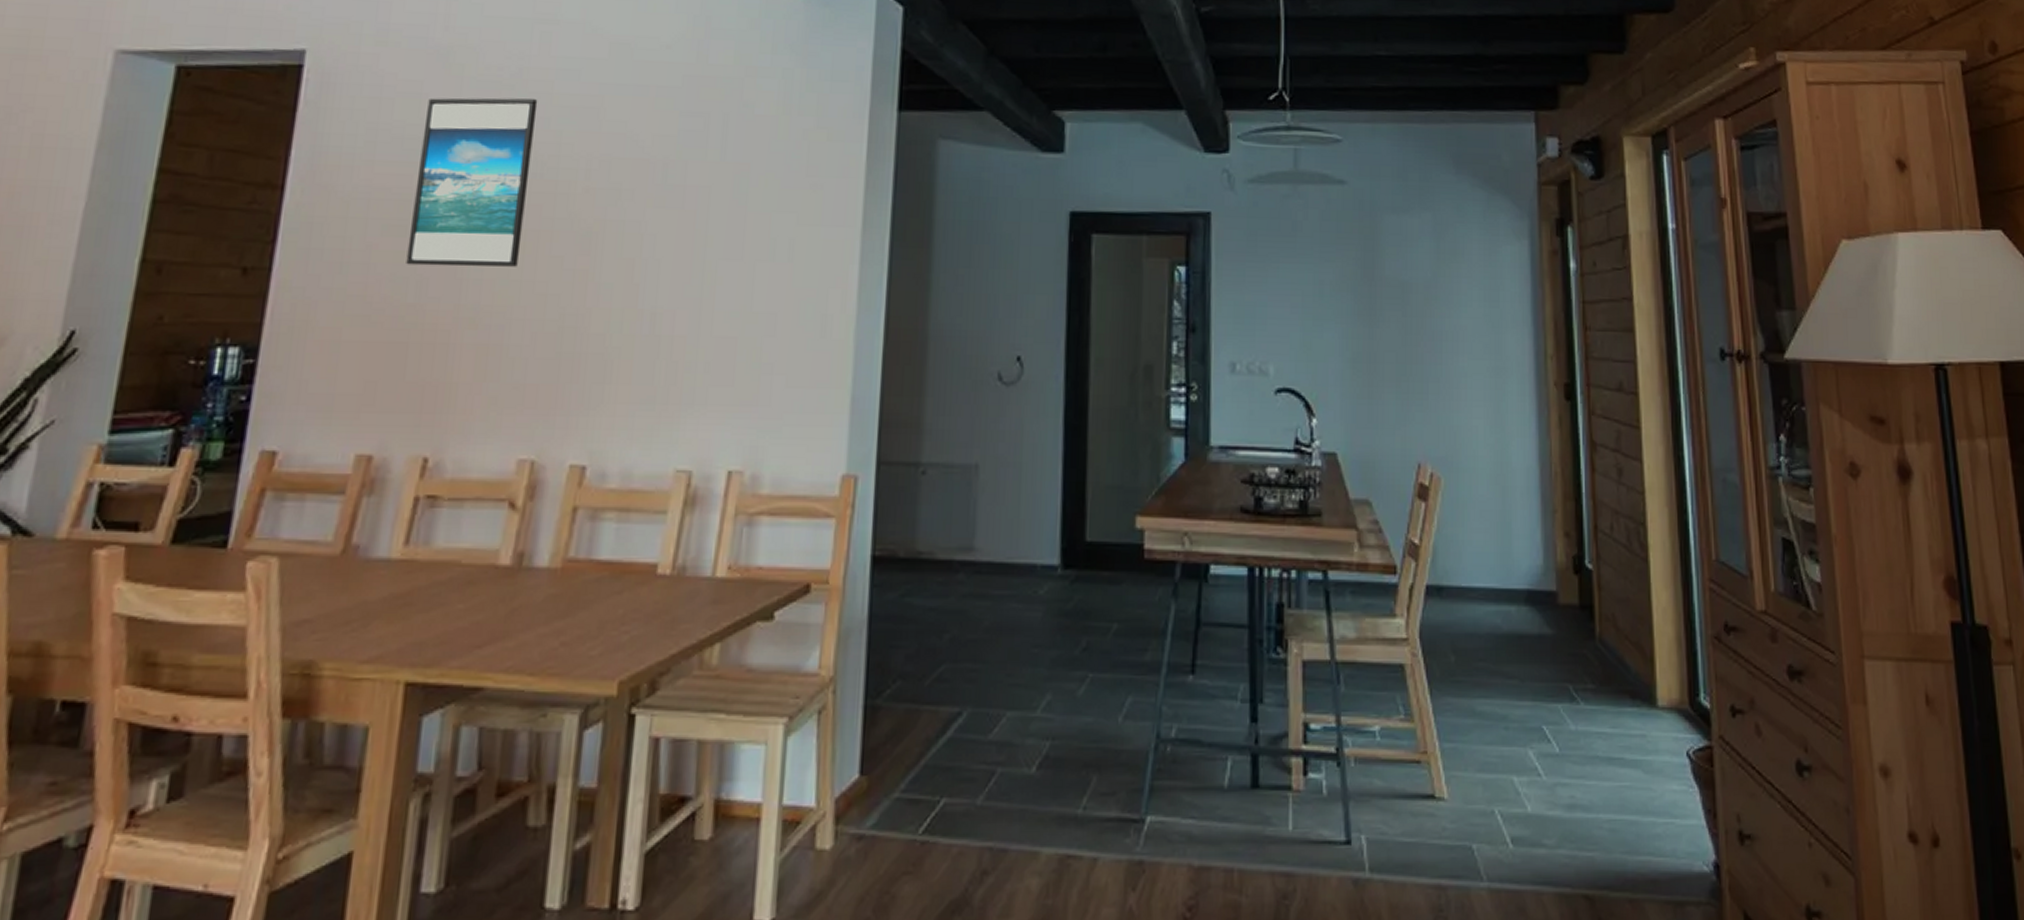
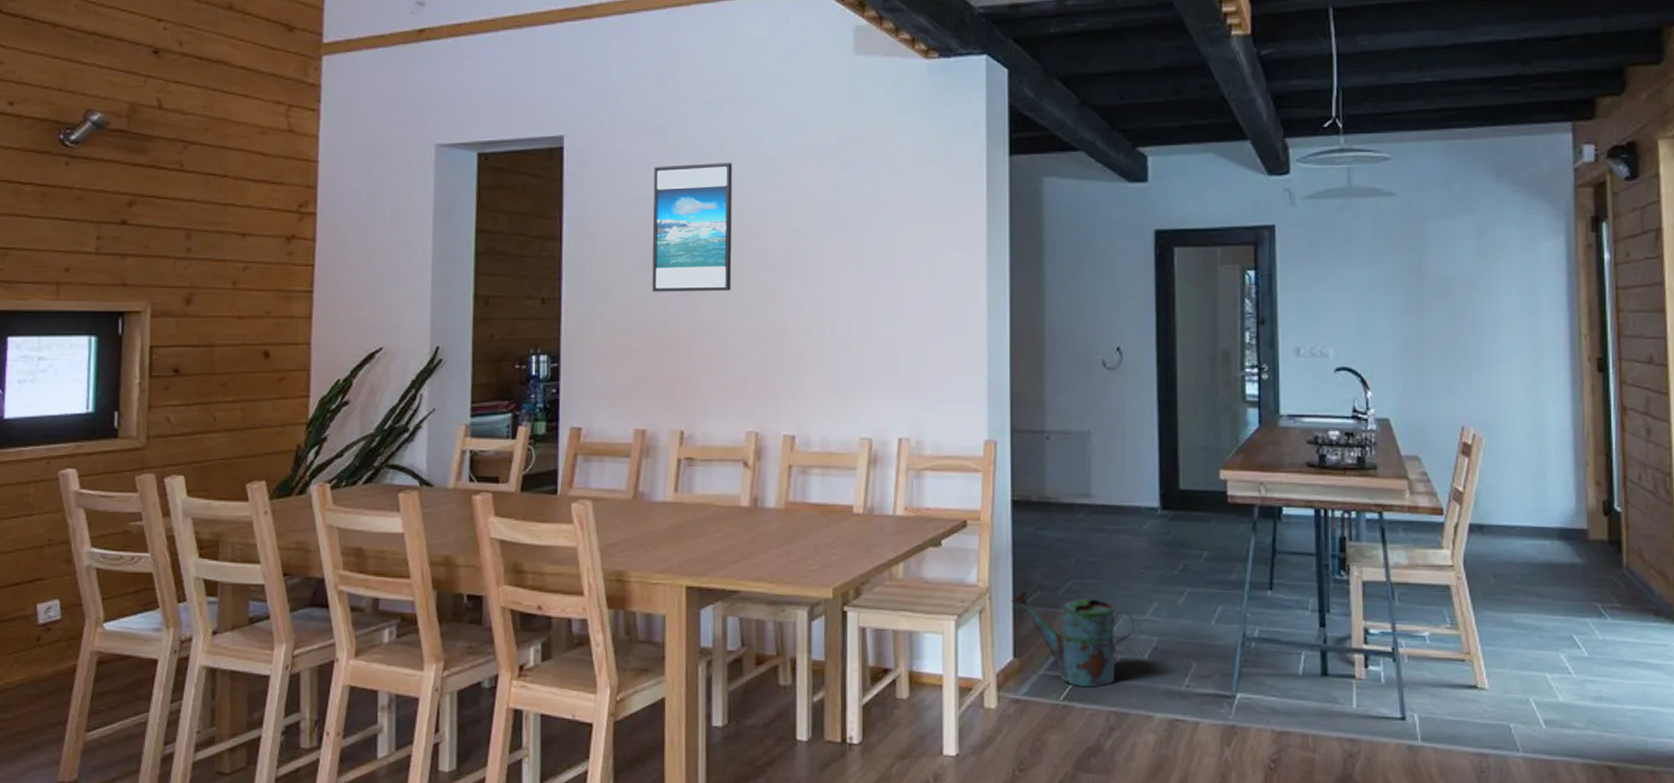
watering can: none [862,678,1022,815] -> present [1011,589,1135,687]

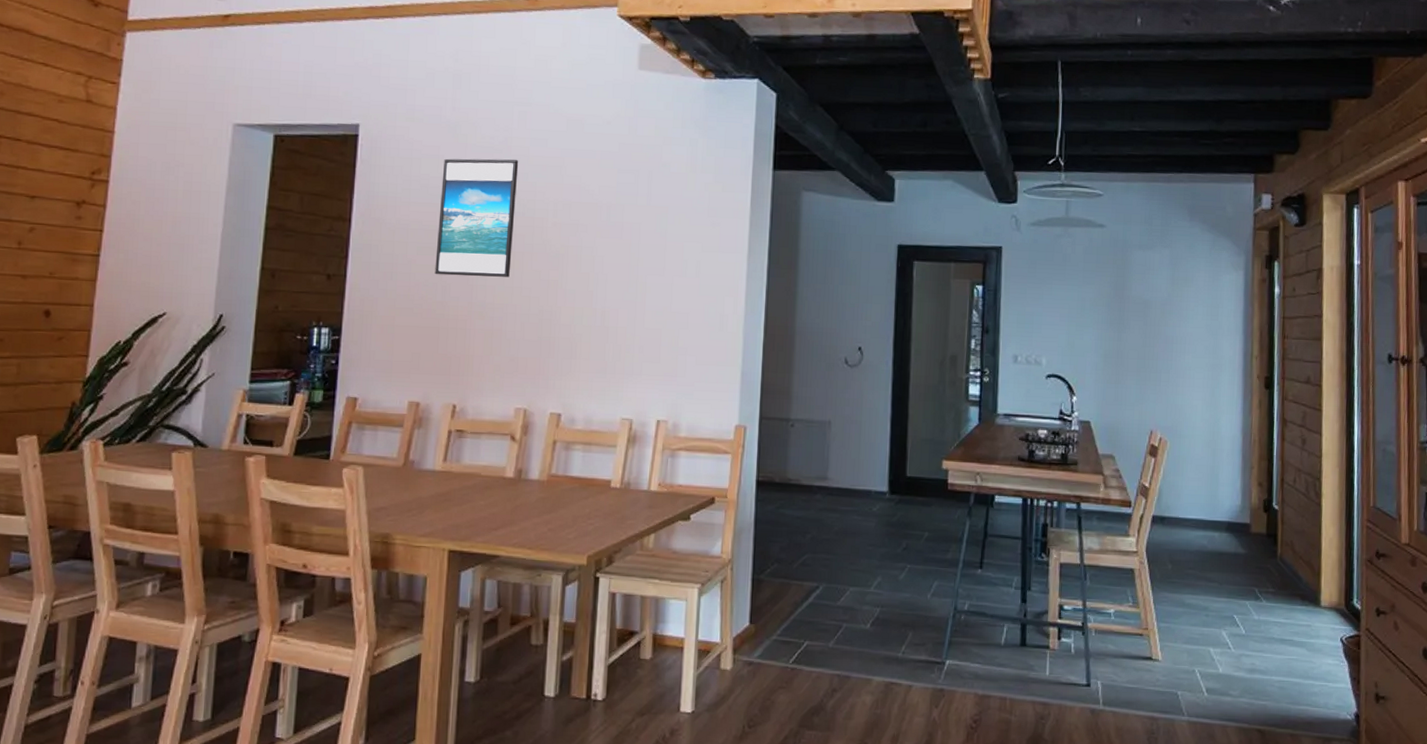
watering can: present [1011,589,1135,687] -> none [751,561,860,652]

